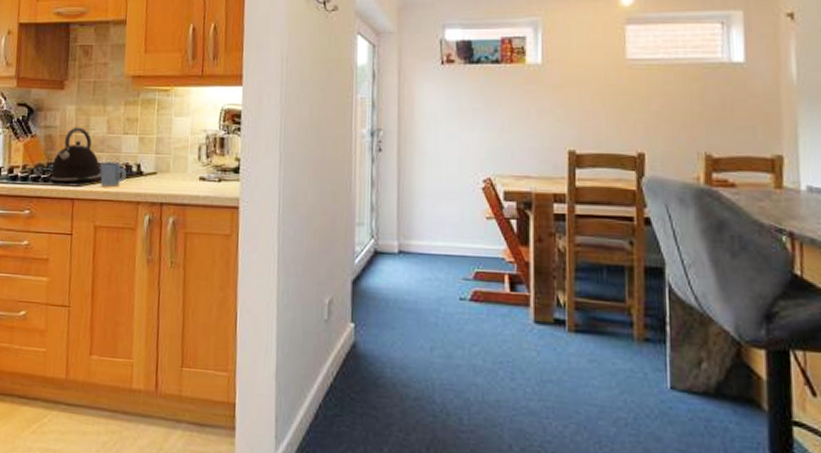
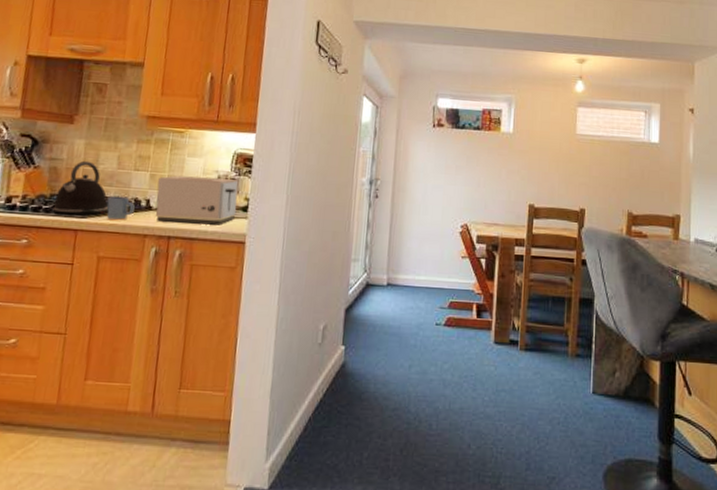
toaster: none [146,137,228,189] -> present [155,175,239,225]

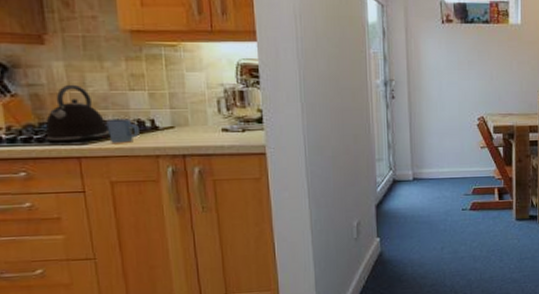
toaster: present [155,175,239,225] -> none [159,91,251,142]

